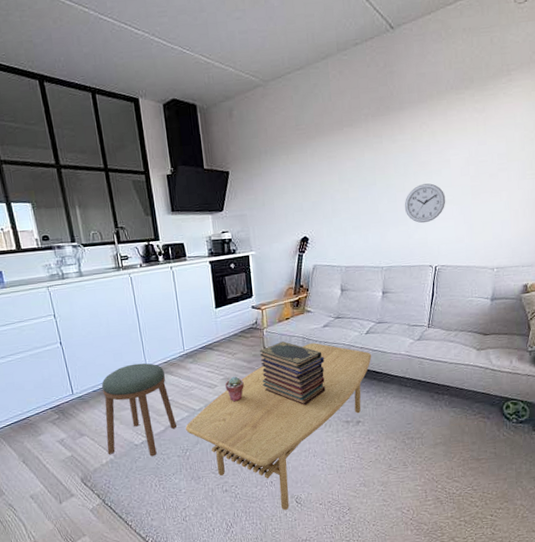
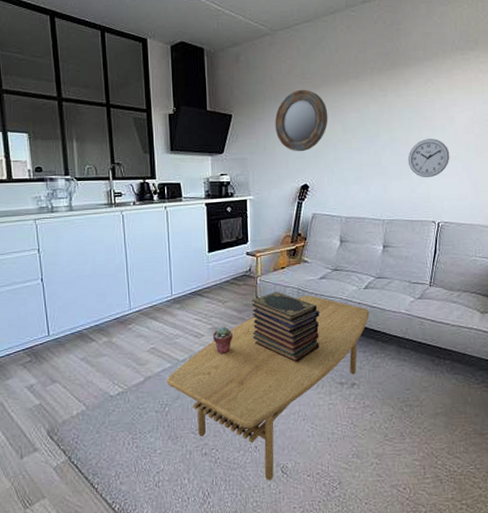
stool: present [102,363,177,457] -> none [79,306,157,410]
home mirror: none [271,140,325,205] -> present [275,89,328,152]

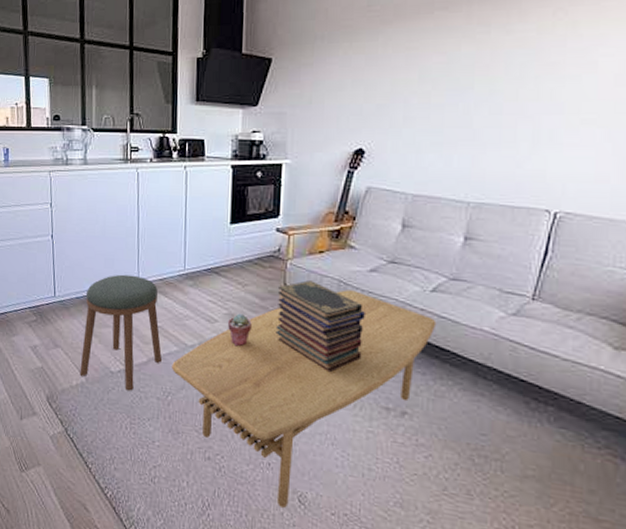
stool: none [79,306,157,410] -> present [80,274,162,391]
home mirror: present [275,89,328,152] -> none [325,25,400,107]
wall clock: present [407,139,450,178] -> none [514,93,585,149]

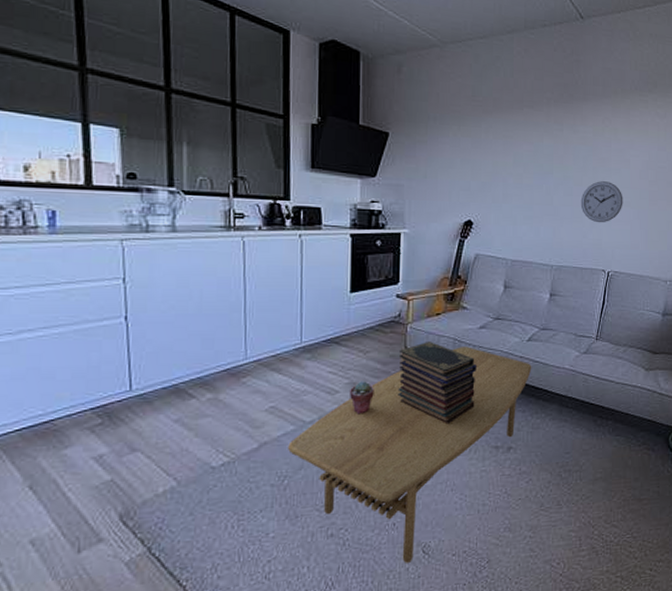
stool: present [80,274,162,391] -> none [168,354,276,485]
wall clock: none [514,93,585,149] -> present [580,181,623,223]

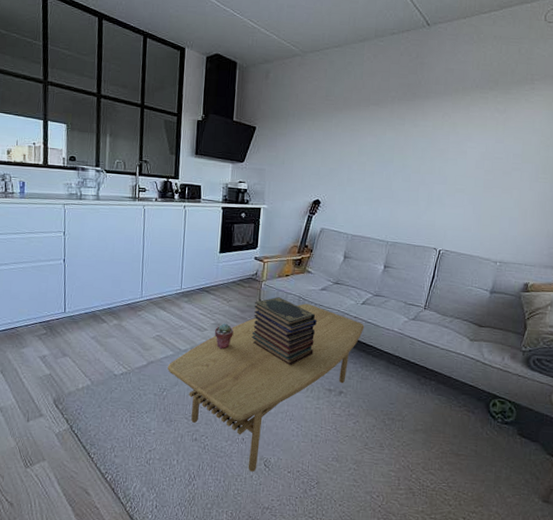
wall clock: present [580,181,623,223] -> none [417,169,458,207]

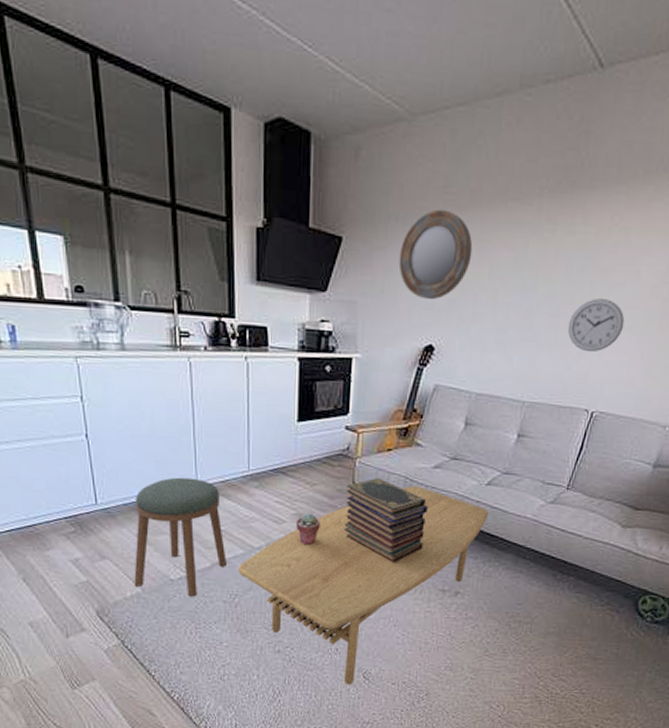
stool: none [86,293,160,390] -> present [134,477,226,597]
home mirror: none [295,110,347,169] -> present [398,209,473,300]
wall clock: none [417,169,458,207] -> present [567,298,625,353]

